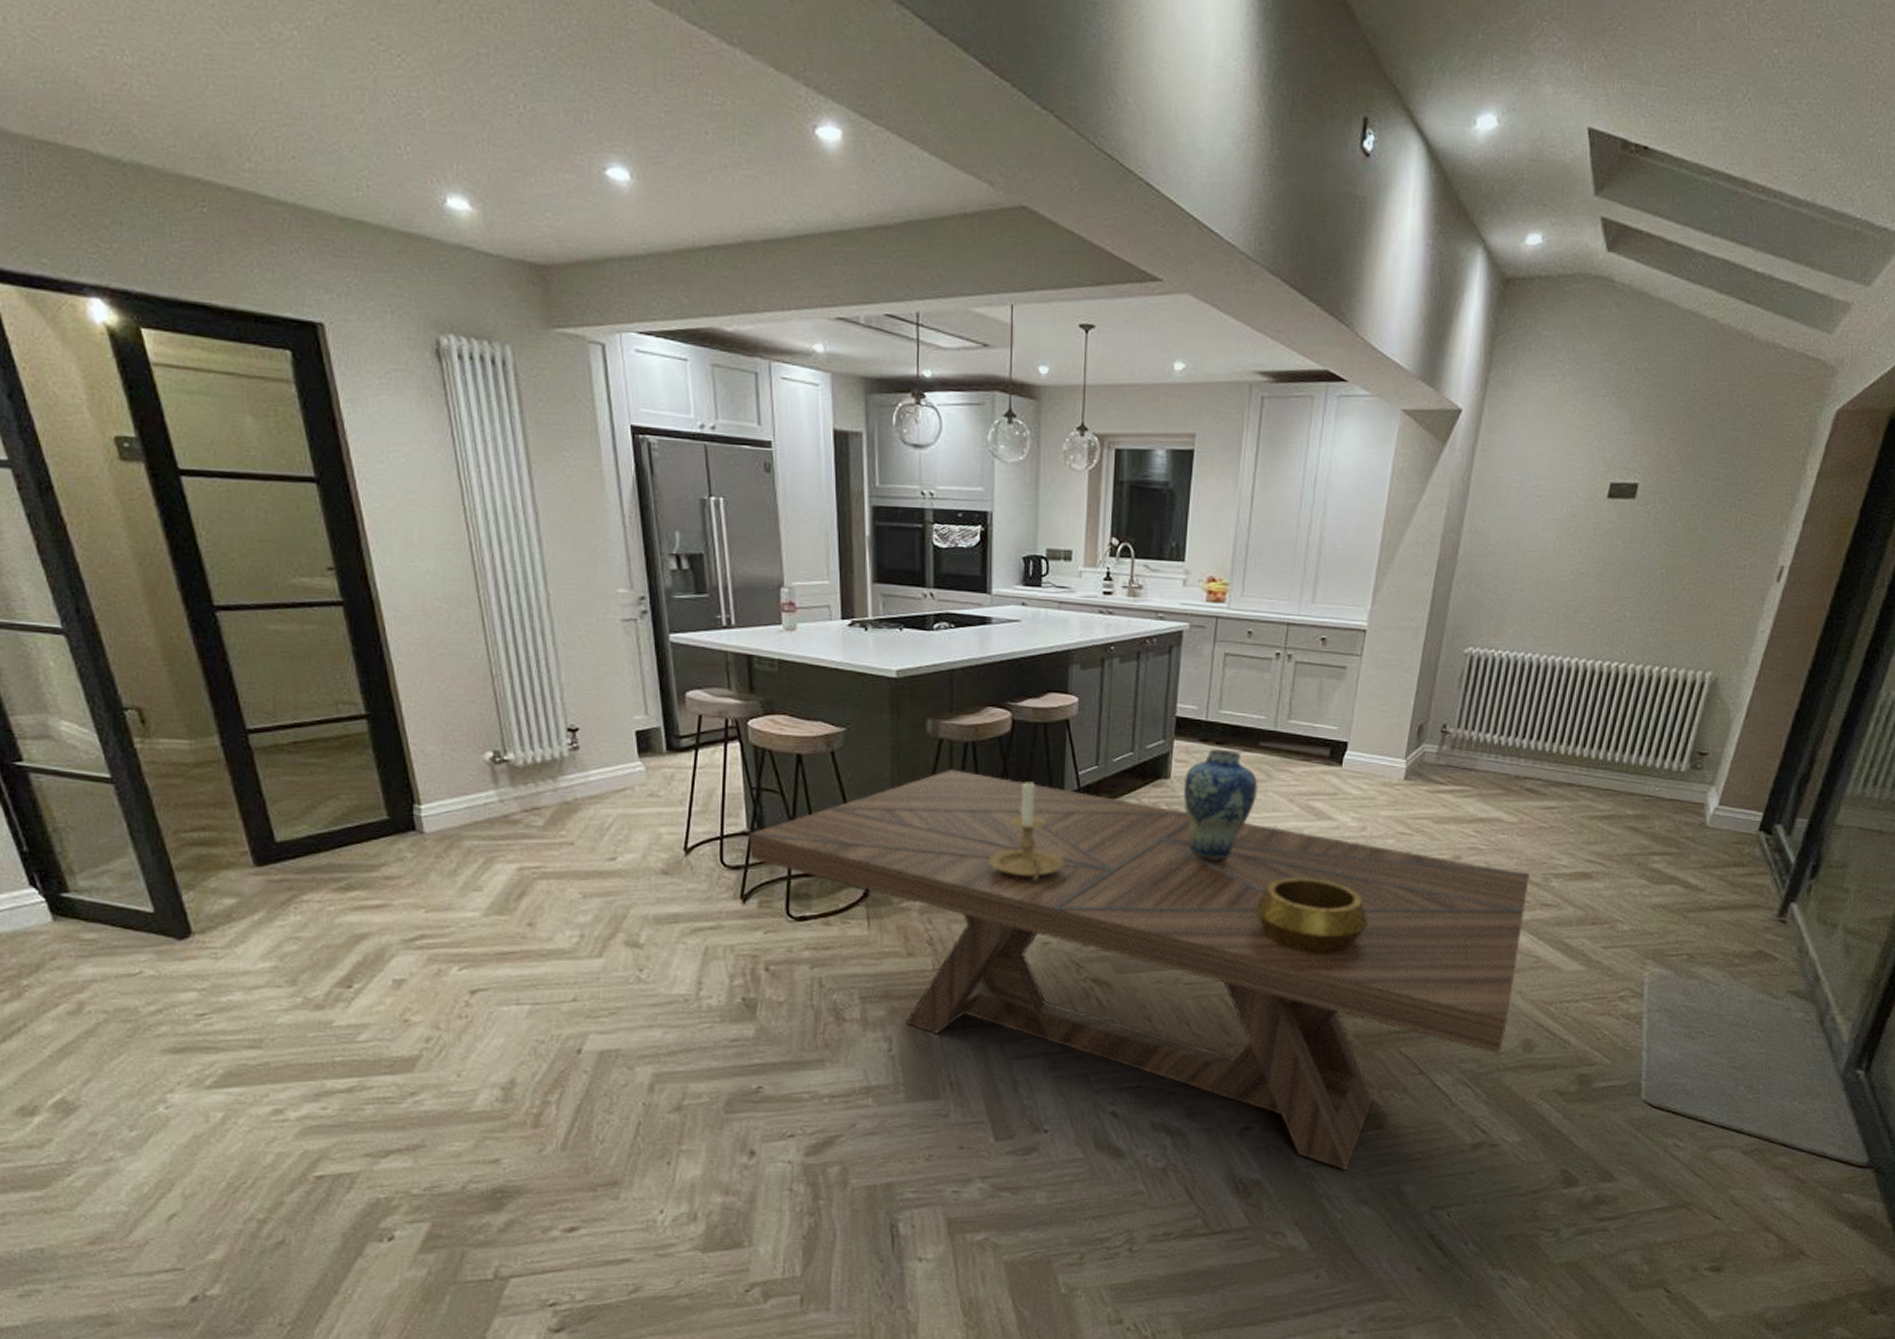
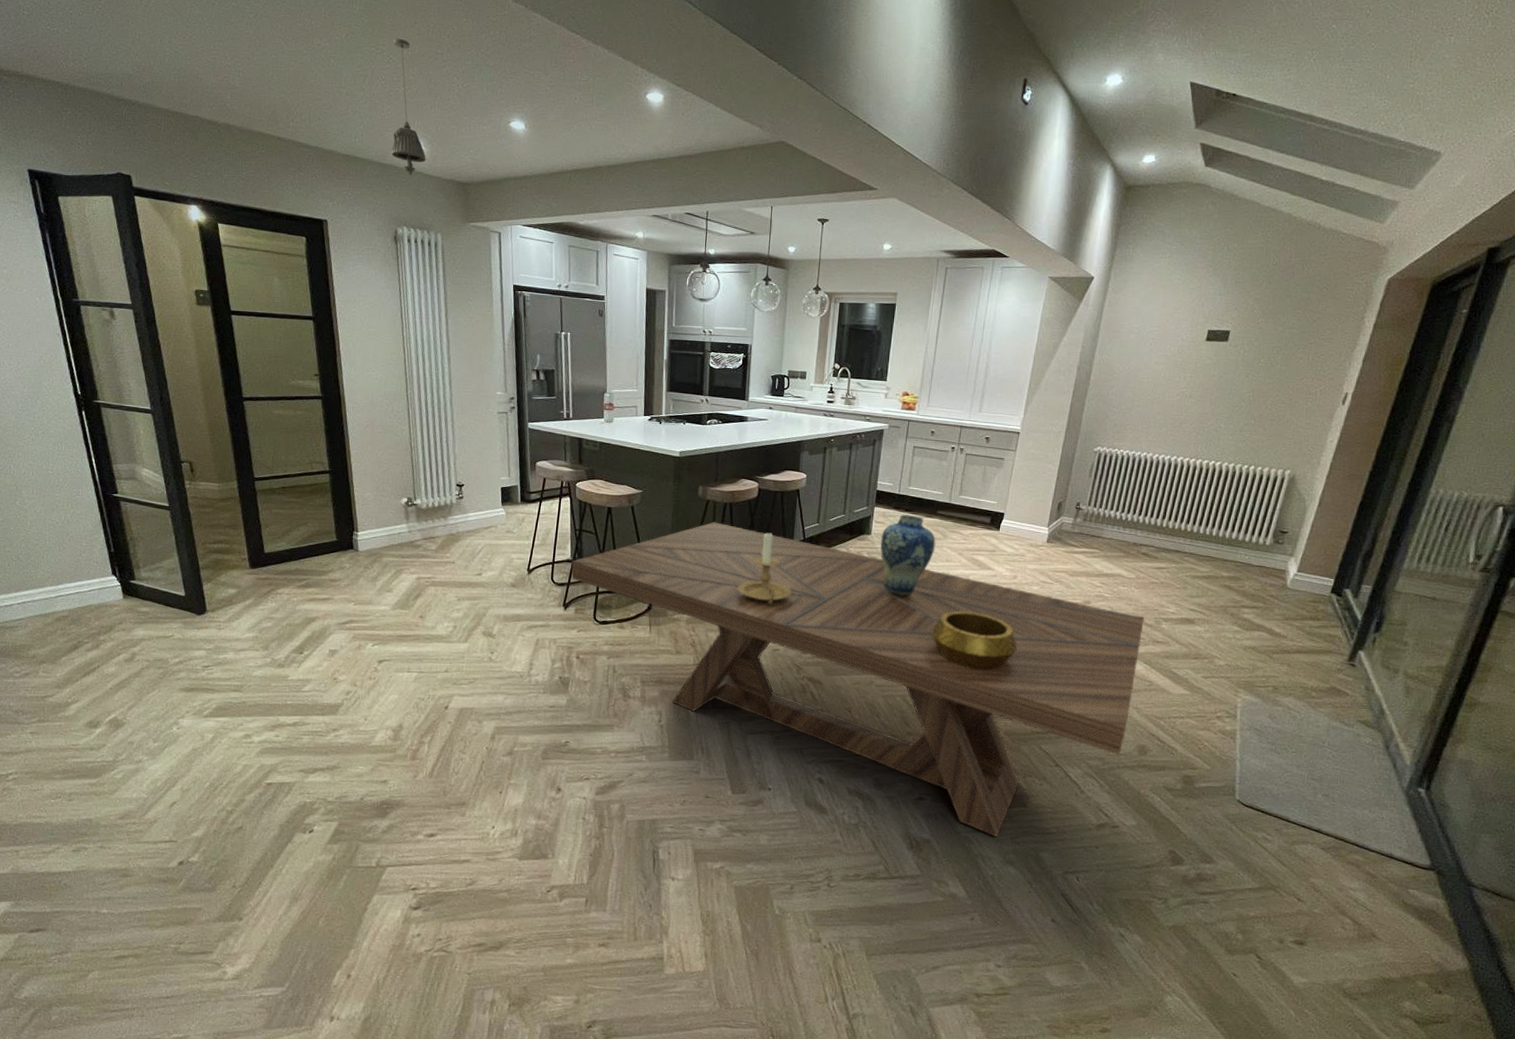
pendant light: none [406,26,476,252] -> present [391,38,426,175]

